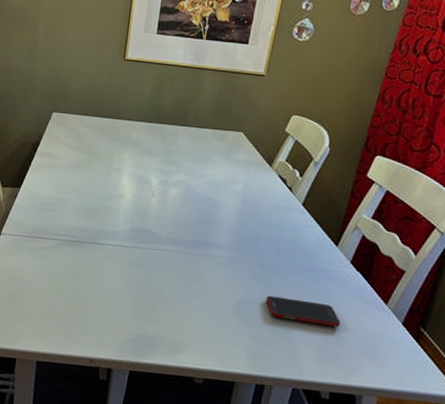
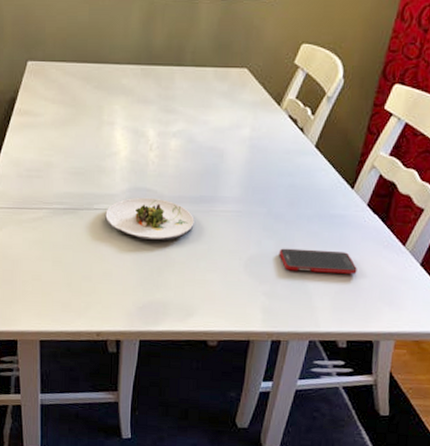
salad plate: none [107,236,189,278] -> present [105,197,195,240]

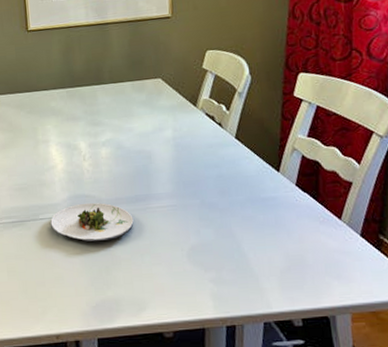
cell phone: present [278,248,357,274] -> none [218,232,299,256]

